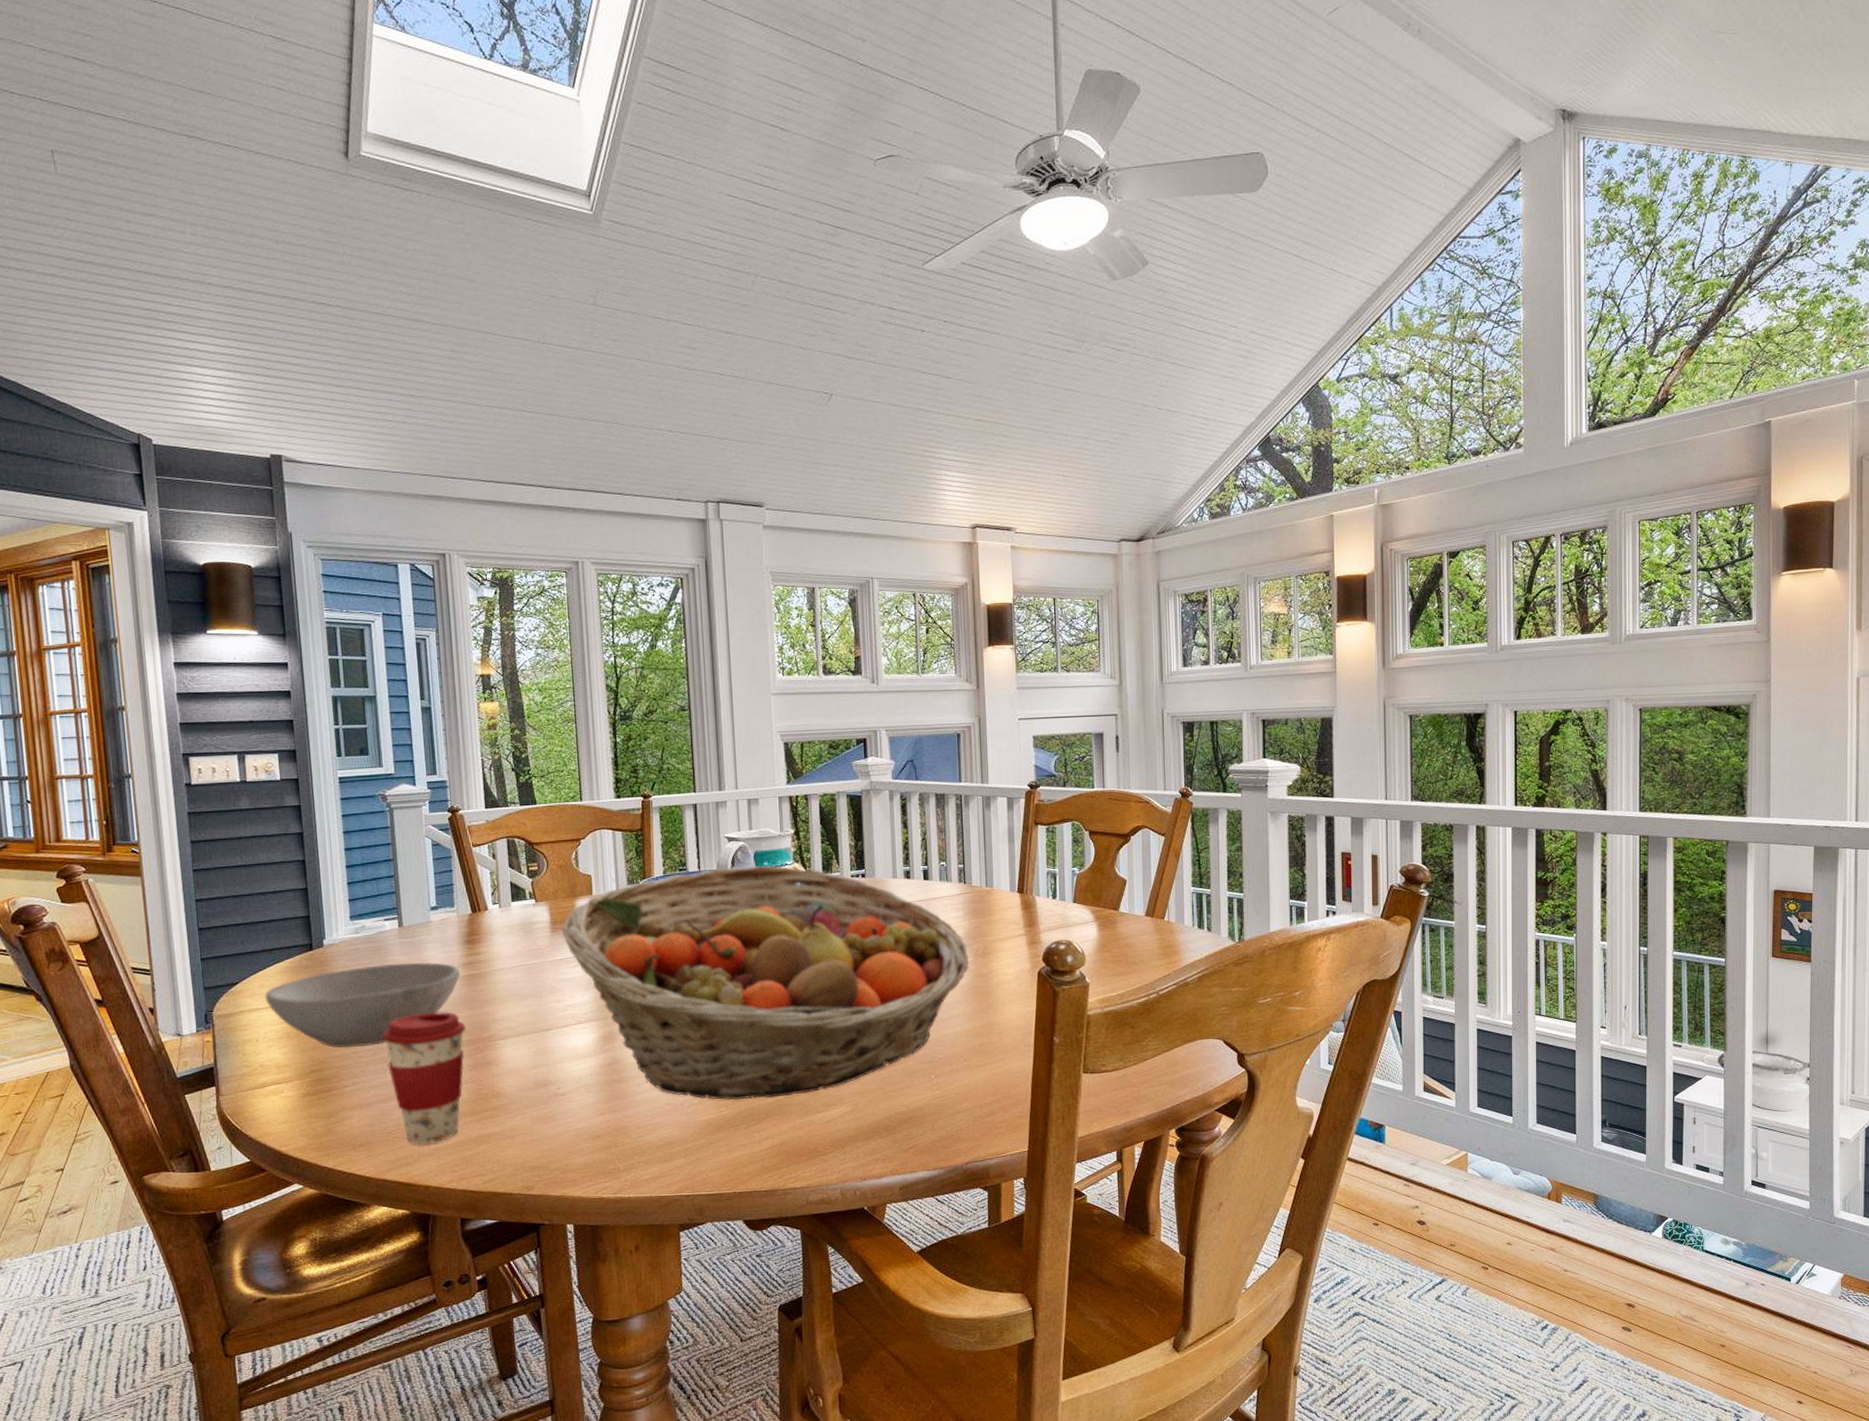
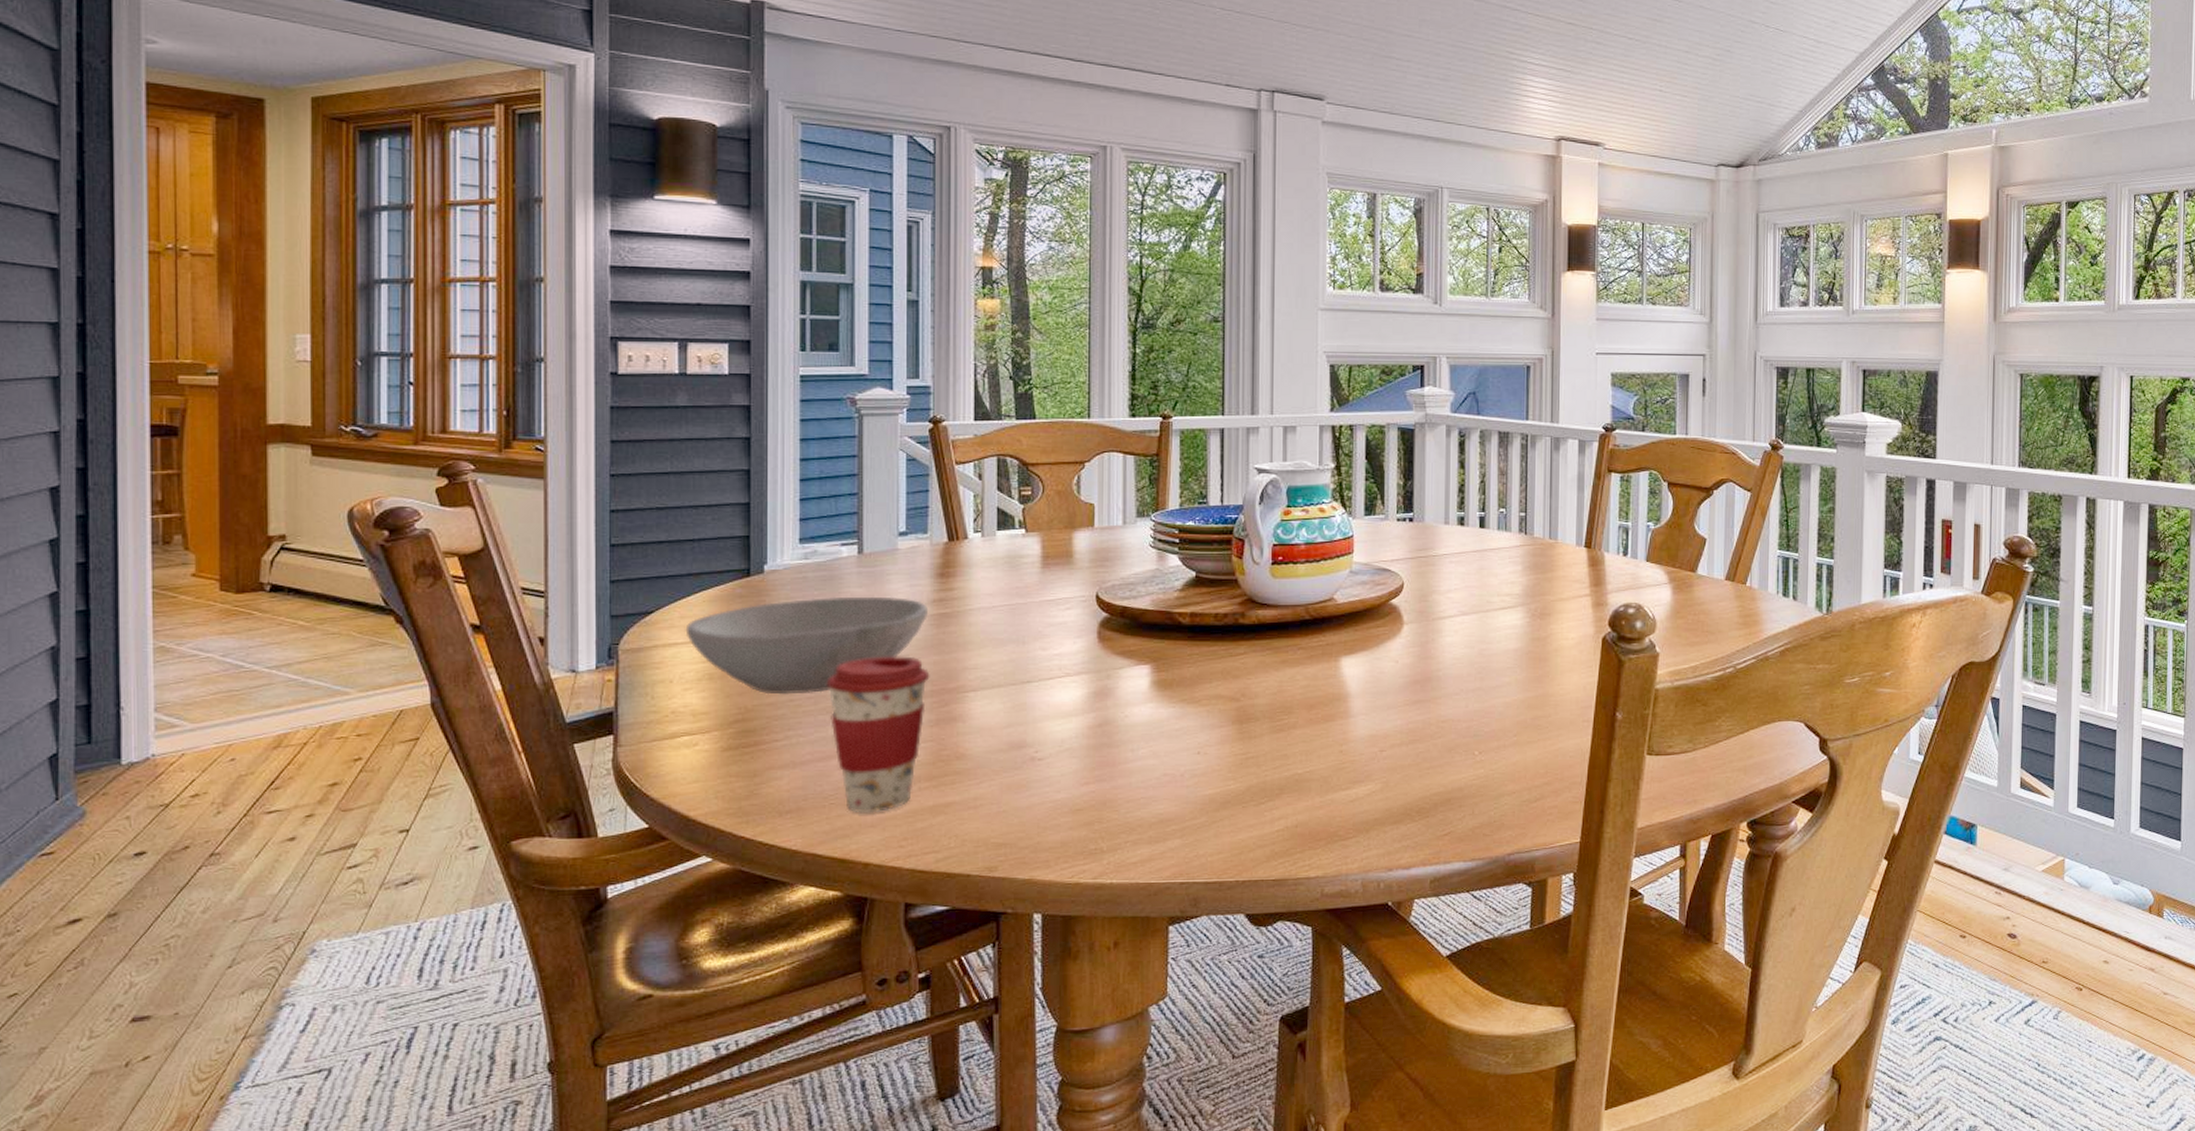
fruit basket: present [562,865,970,1100] -> none [1055,502,1526,773]

